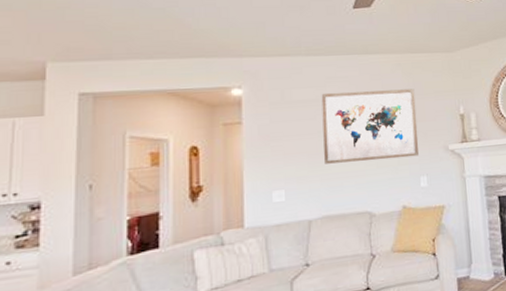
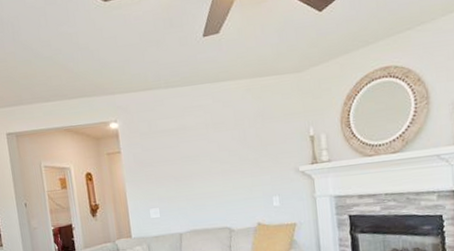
wall art: present [321,88,419,164] -> none [181,113,271,186]

